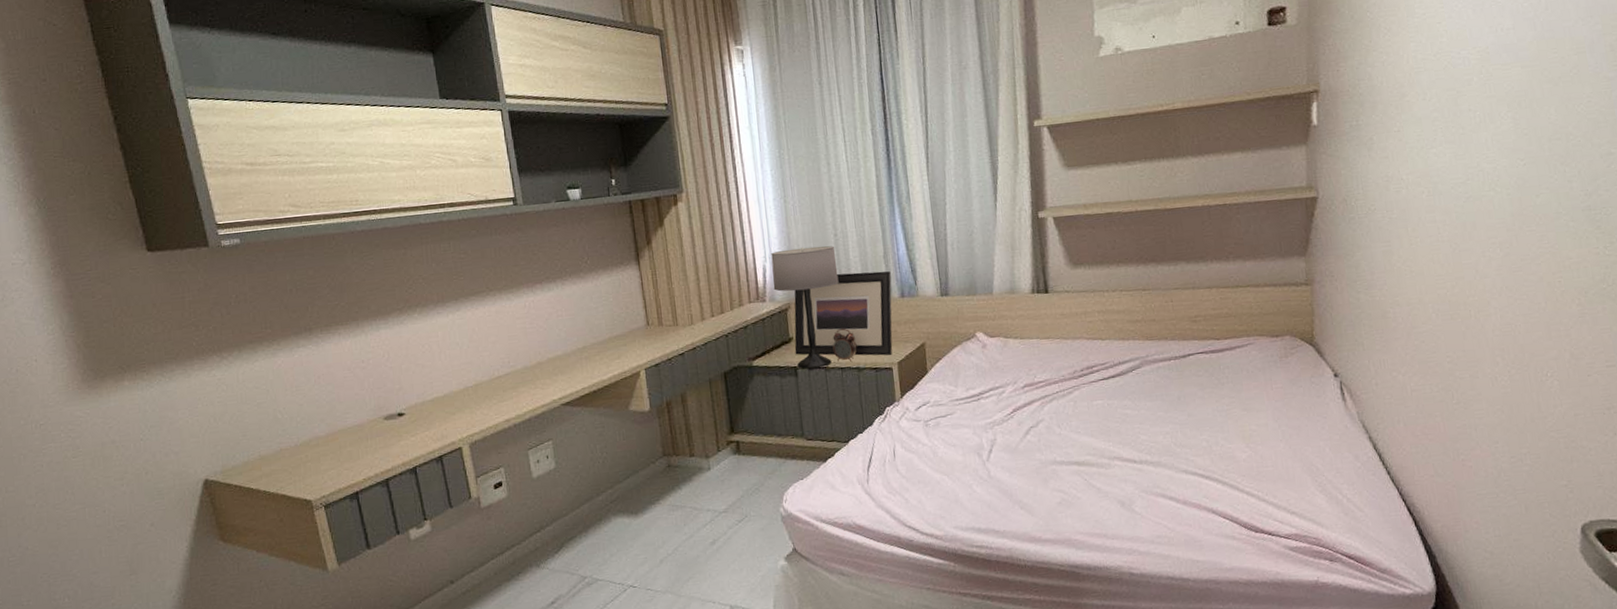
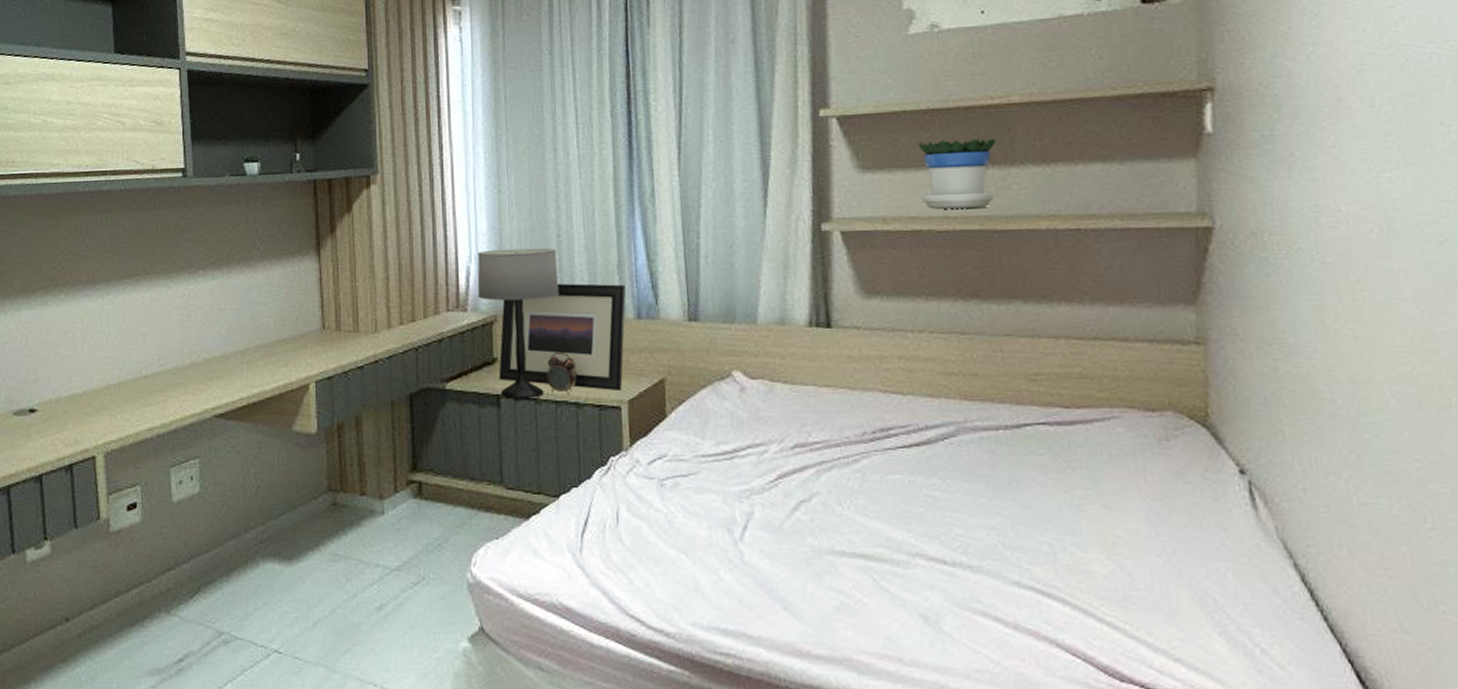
flowerpot: none [1108,138,1165,196] -> present [918,138,996,210]

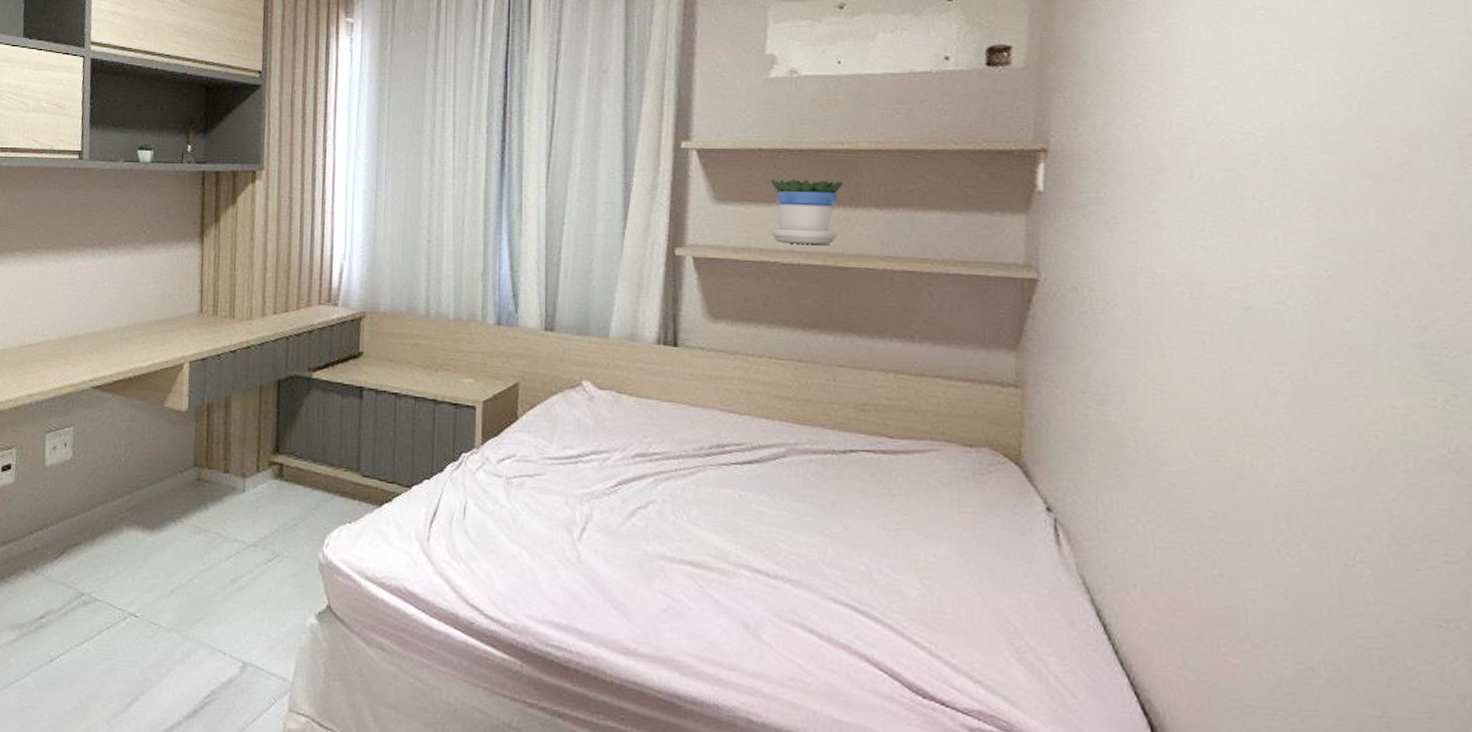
table lamp: present [477,248,559,399] -> none [349,249,426,393]
picture frame: present [498,283,626,392] -> none [363,286,488,392]
alarm clock: present [546,353,578,394] -> none [408,351,437,391]

